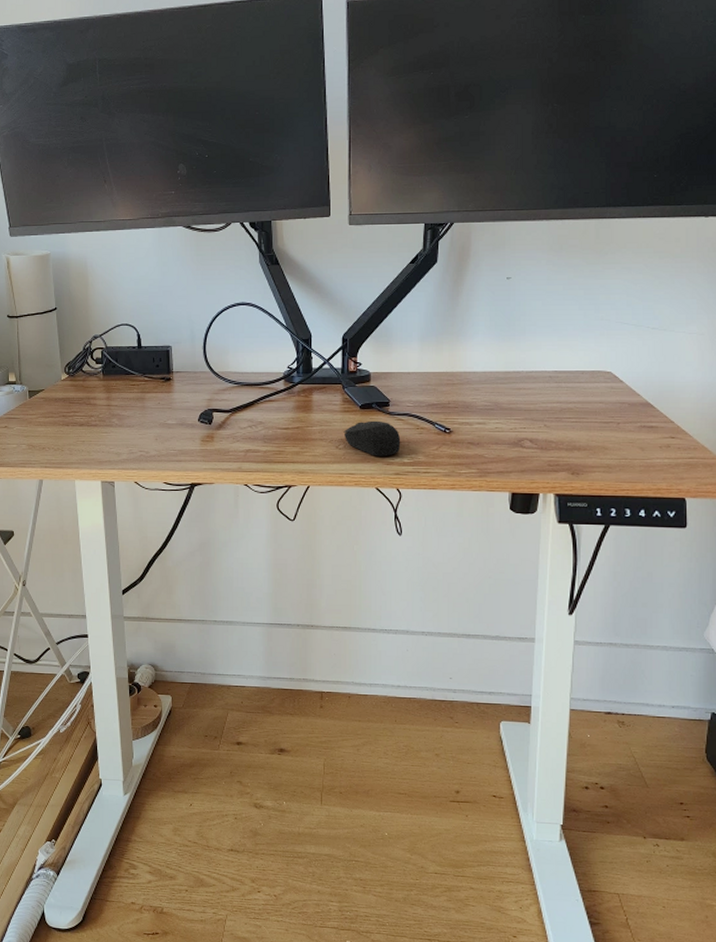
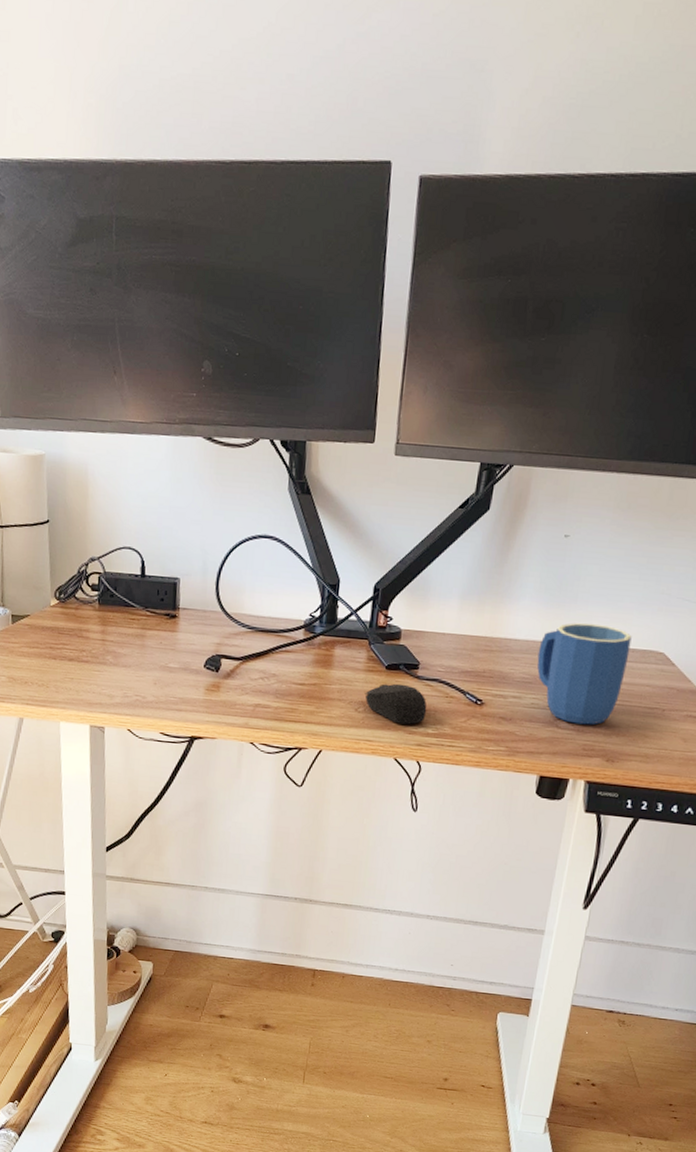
mug: none [496,351,580,443] -> present [537,623,632,725]

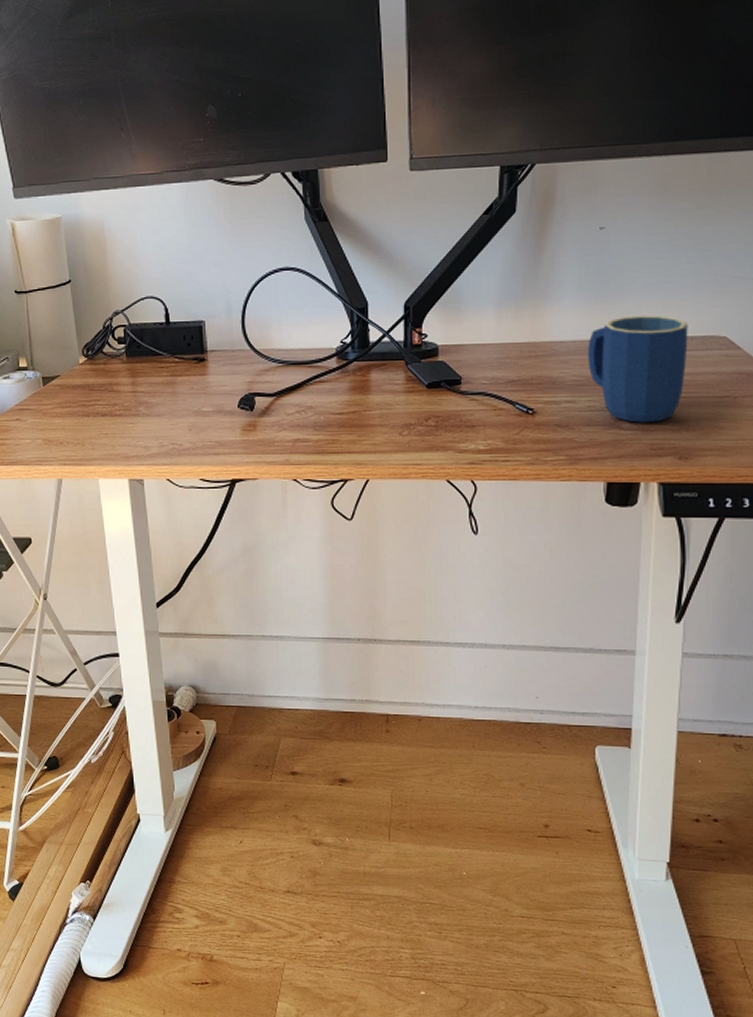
computer mouse: present [365,683,427,725] -> none [407,401,475,443]

